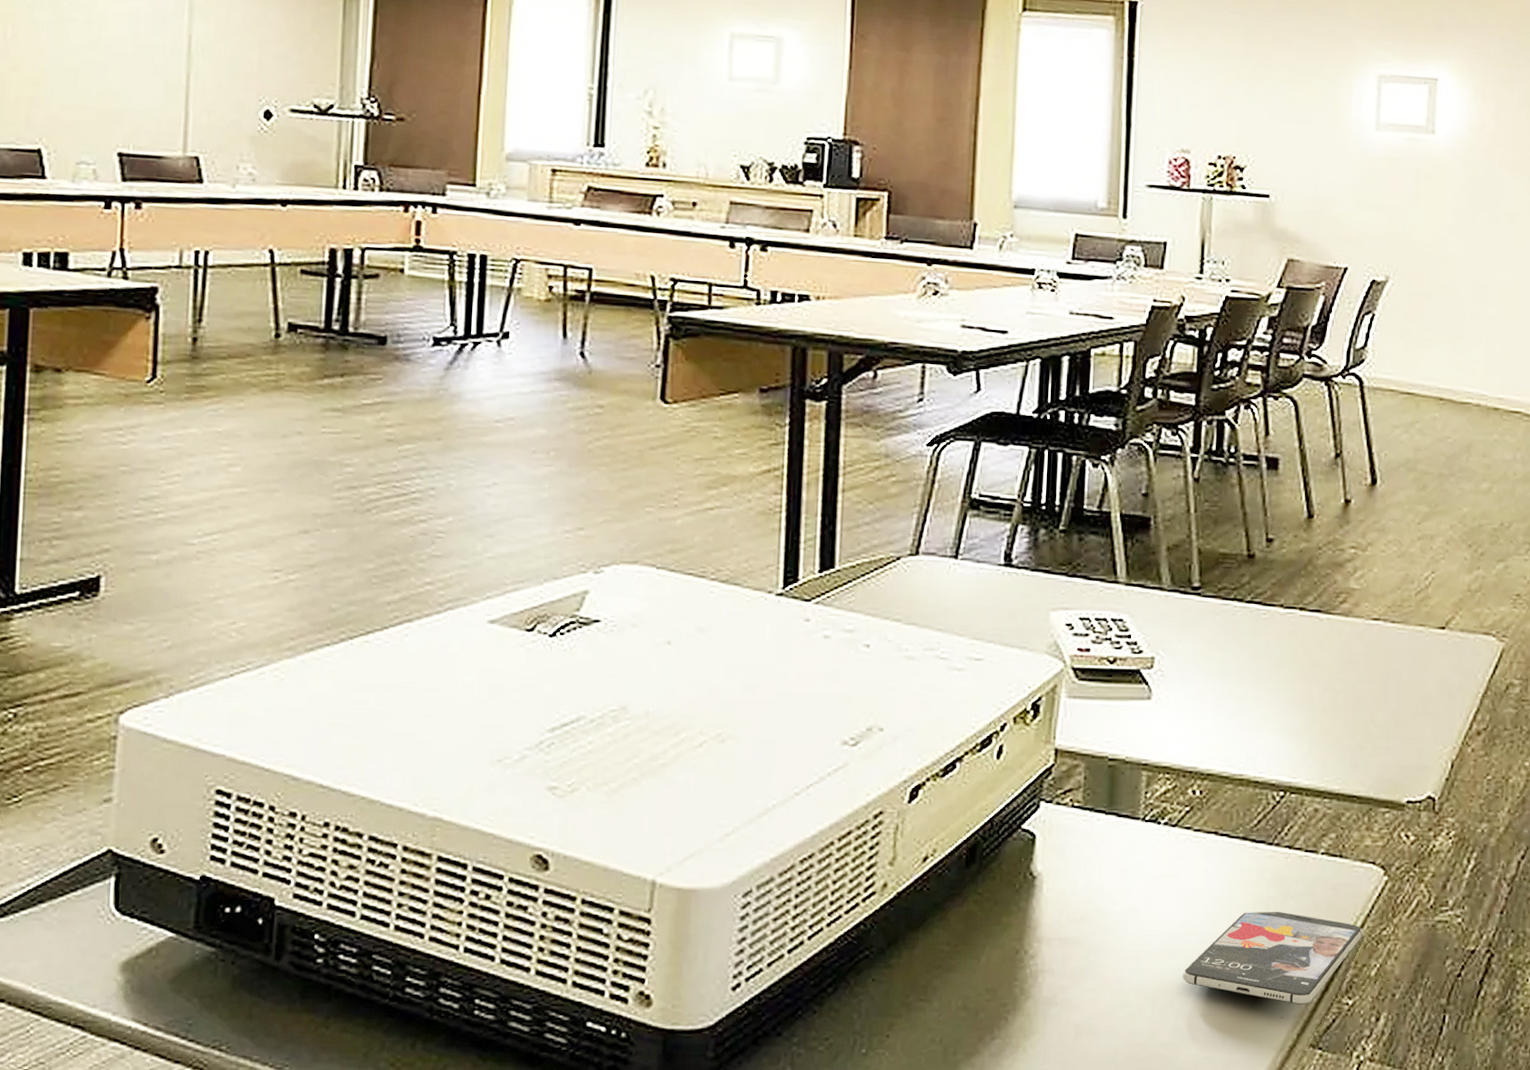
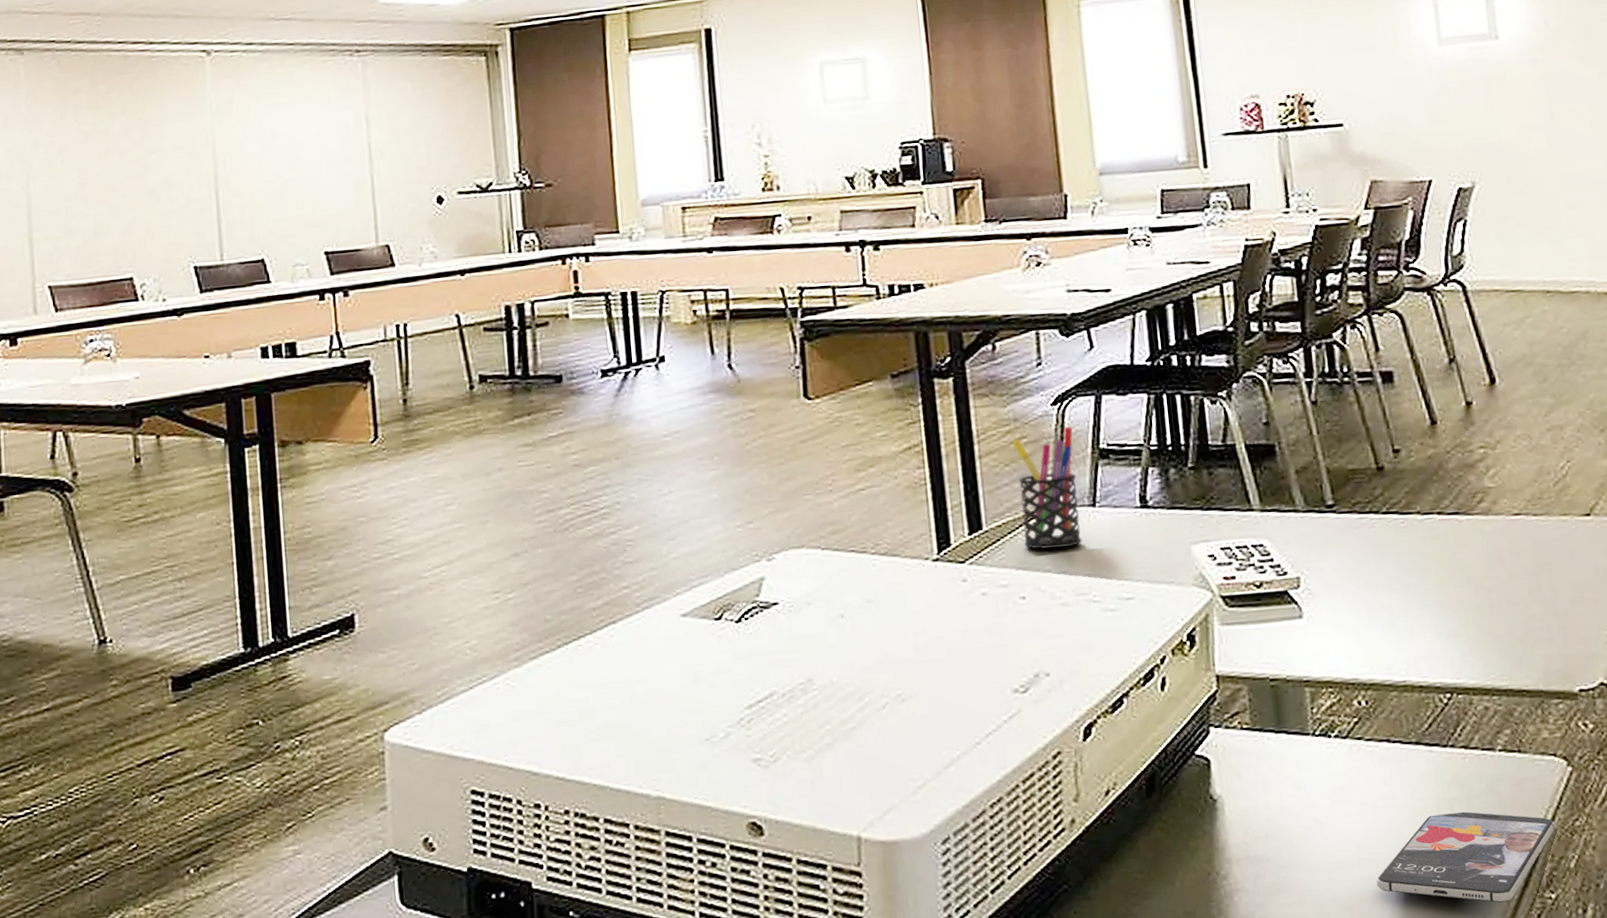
pen holder: none [877,470,945,598] -> present [1011,426,1082,550]

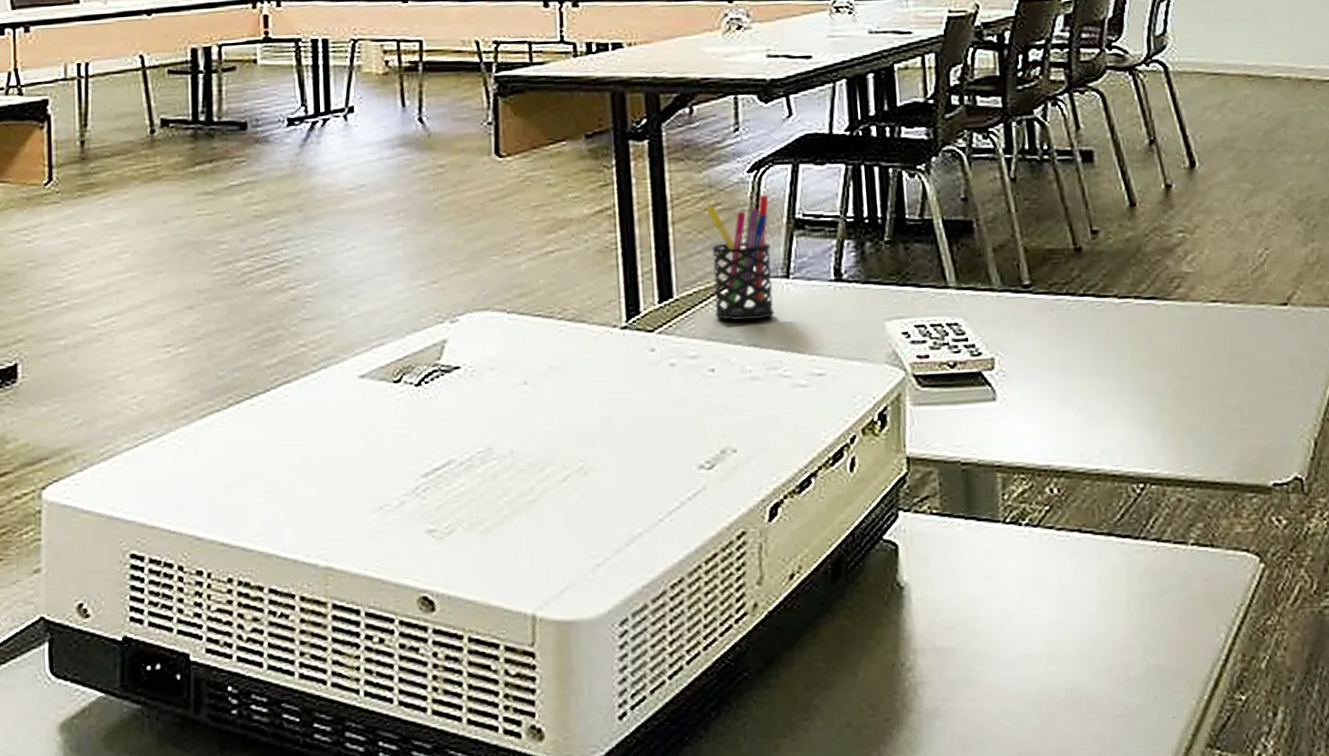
smartphone: present [1376,811,1555,903] -> none [1064,606,1247,703]

